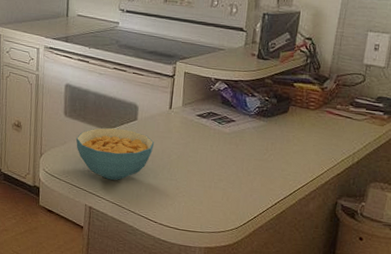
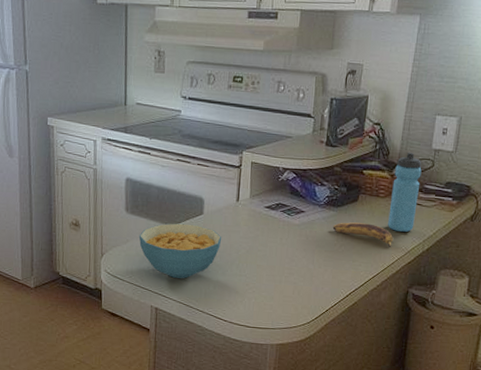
banana: none [262,132,323,159] -> present [332,222,394,247]
water bottle: none [317,66,353,144] -> present [388,152,422,232]

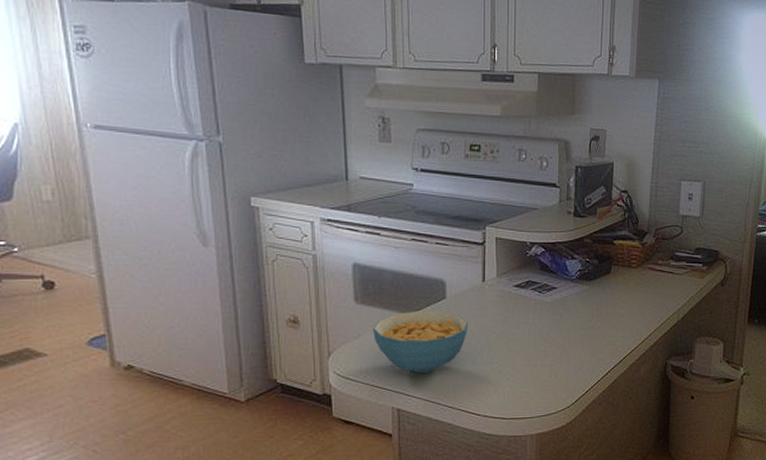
banana: present [332,222,394,247] -> none [586,296,649,319]
water bottle: present [388,152,422,232] -> none [642,219,671,302]

